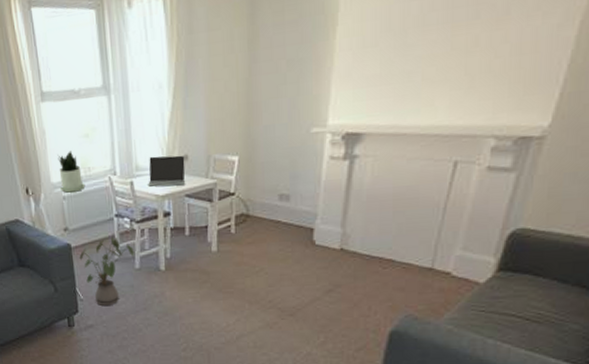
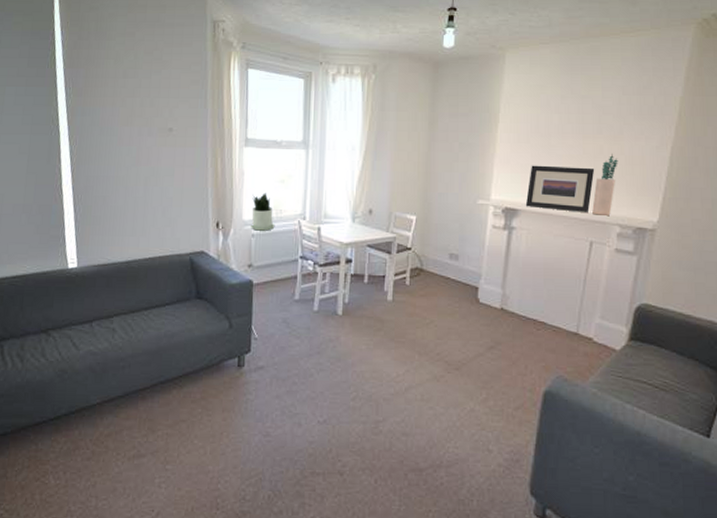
house plant: present [79,237,134,307] -> none [259,277,314,348]
laptop: present [148,155,186,187] -> none [334,207,369,236]
picture frame: none [371,67,466,129] -> present [525,165,595,212]
vase: none [459,44,500,128] -> present [592,154,618,217]

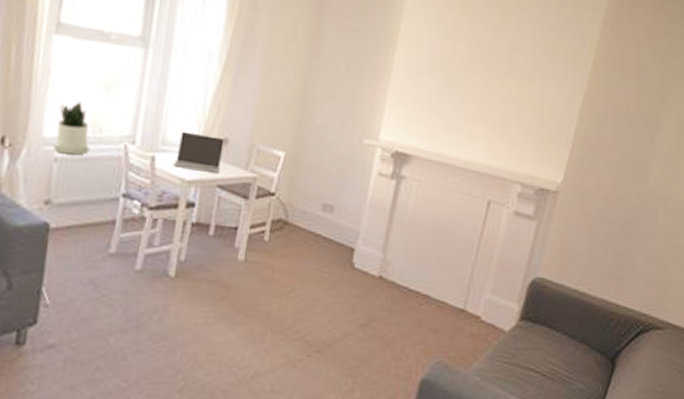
laptop: none [334,207,369,236] -> present [173,131,224,173]
picture frame: present [525,165,595,212] -> none [419,102,501,166]
vase: present [592,154,618,217] -> none [493,99,527,173]

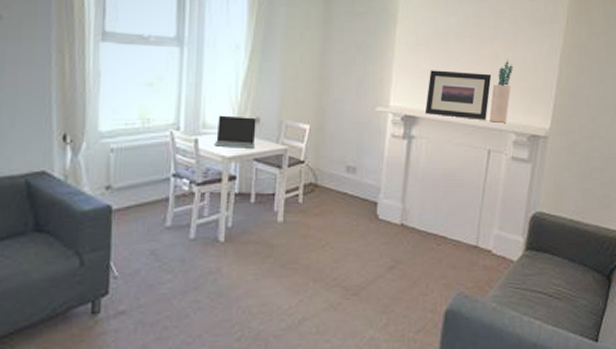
planter: present [53,101,90,155] -> none [109,98,141,144]
picture frame: none [419,102,501,166] -> present [424,70,492,120]
vase: none [493,99,527,173] -> present [489,60,513,124]

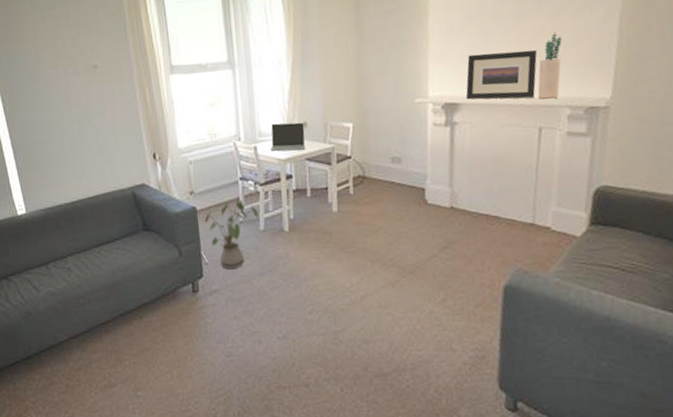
house plant: none [120,199,190,286] -> present [204,199,259,270]

